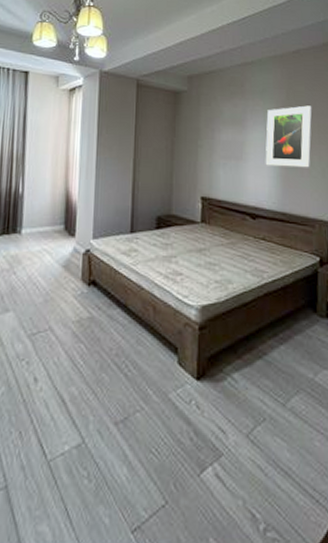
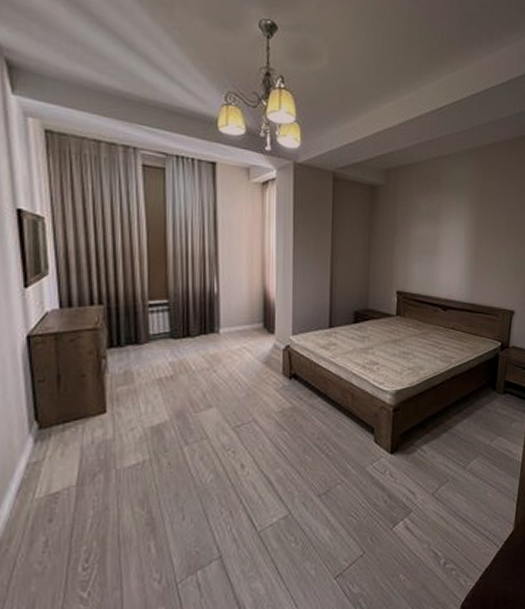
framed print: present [265,105,312,168] -> none [457,200,503,261]

